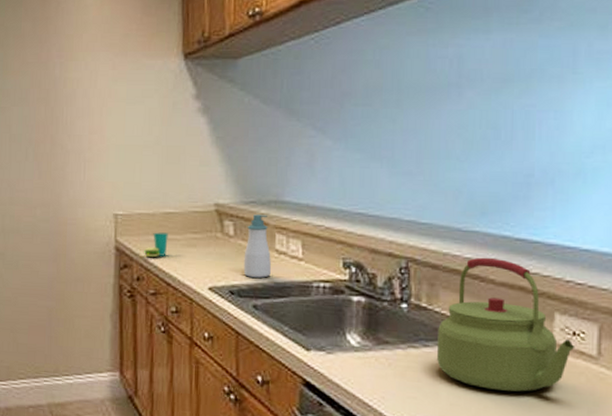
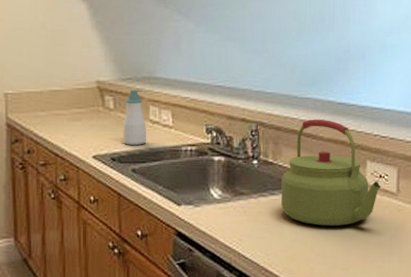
cup: present [144,232,168,257] -> none [34,108,55,131]

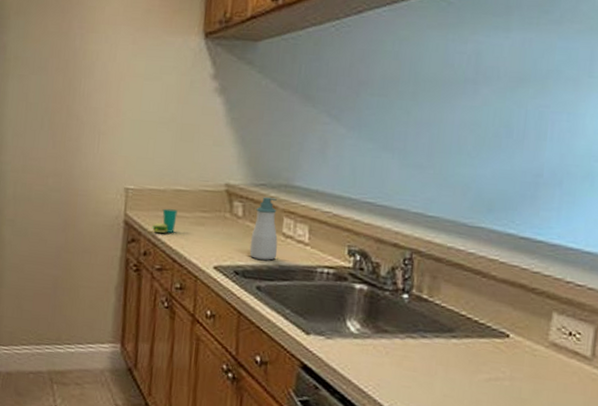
cup: none [34,108,55,131] -> present [152,208,178,234]
kettle: present [281,119,382,227] -> none [434,253,571,388]

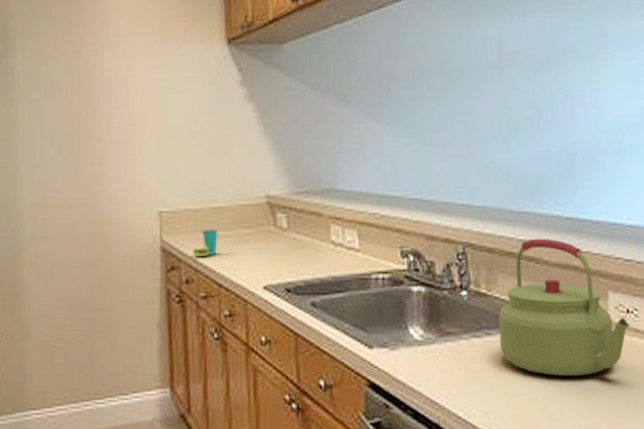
soap bottle: present [249,197,278,260] -> none [299,205,329,273]
kettle: none [434,253,571,388] -> present [499,238,630,377]

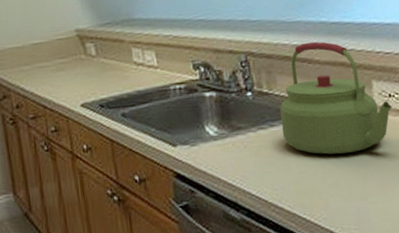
cup: present [193,229,218,256] -> none [19,61,39,86]

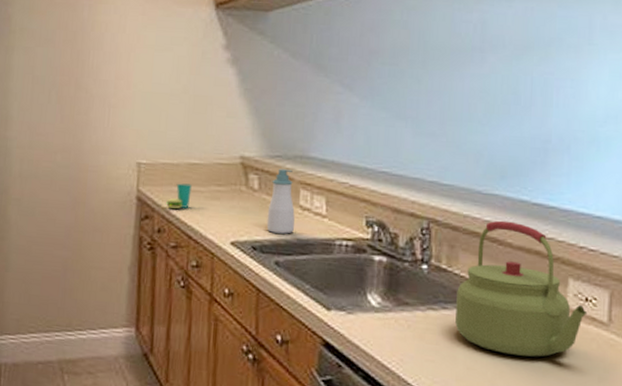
cup: none [19,61,39,86] -> present [166,183,192,209]
soap bottle: none [106,33,134,90] -> present [266,169,295,234]

